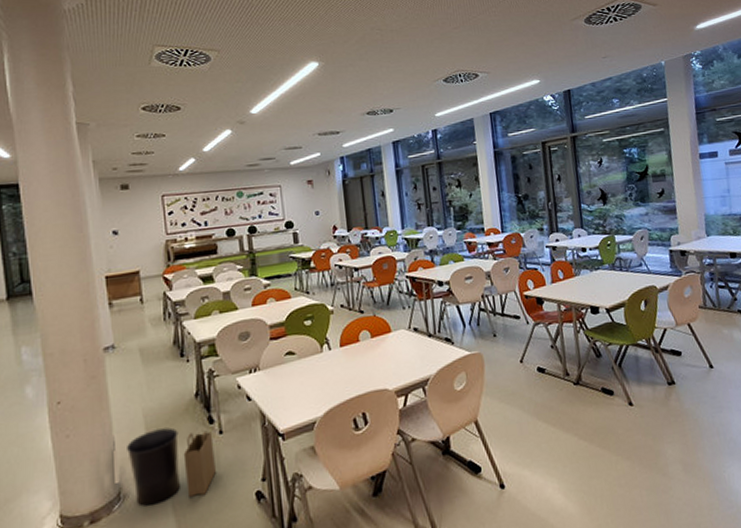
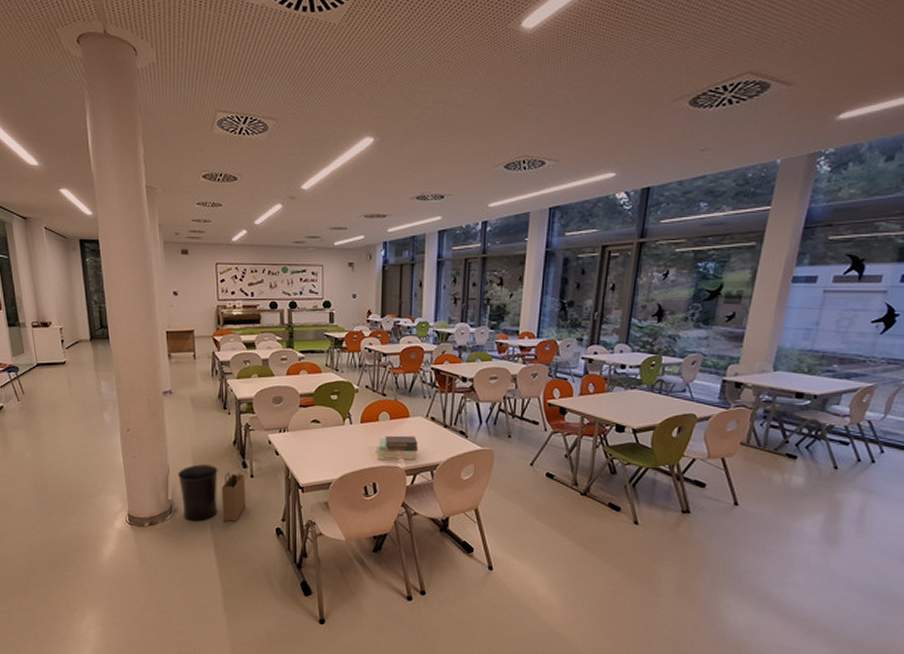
books: none [360,351,405,386] -> present [376,435,418,461]

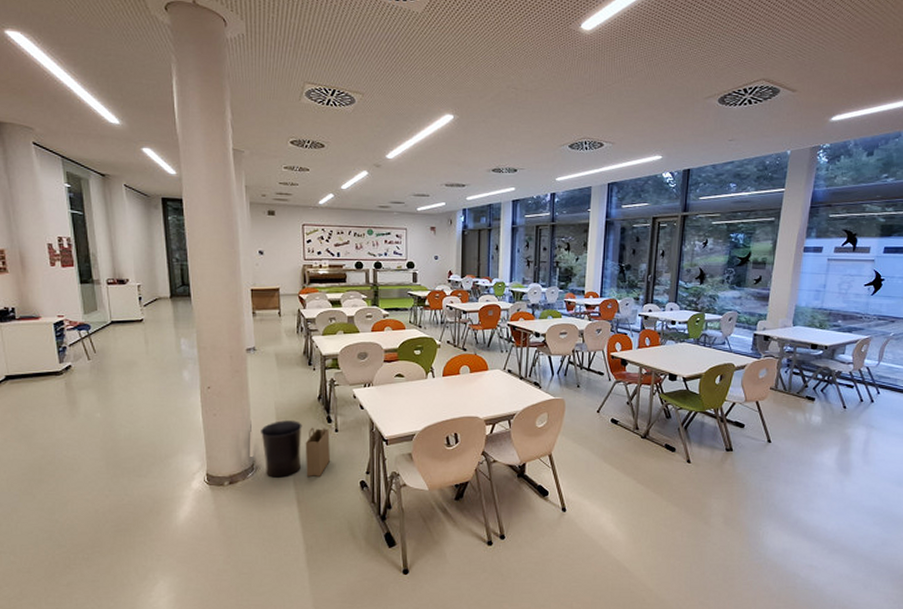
books: present [376,435,418,461] -> none [457,387,496,412]

